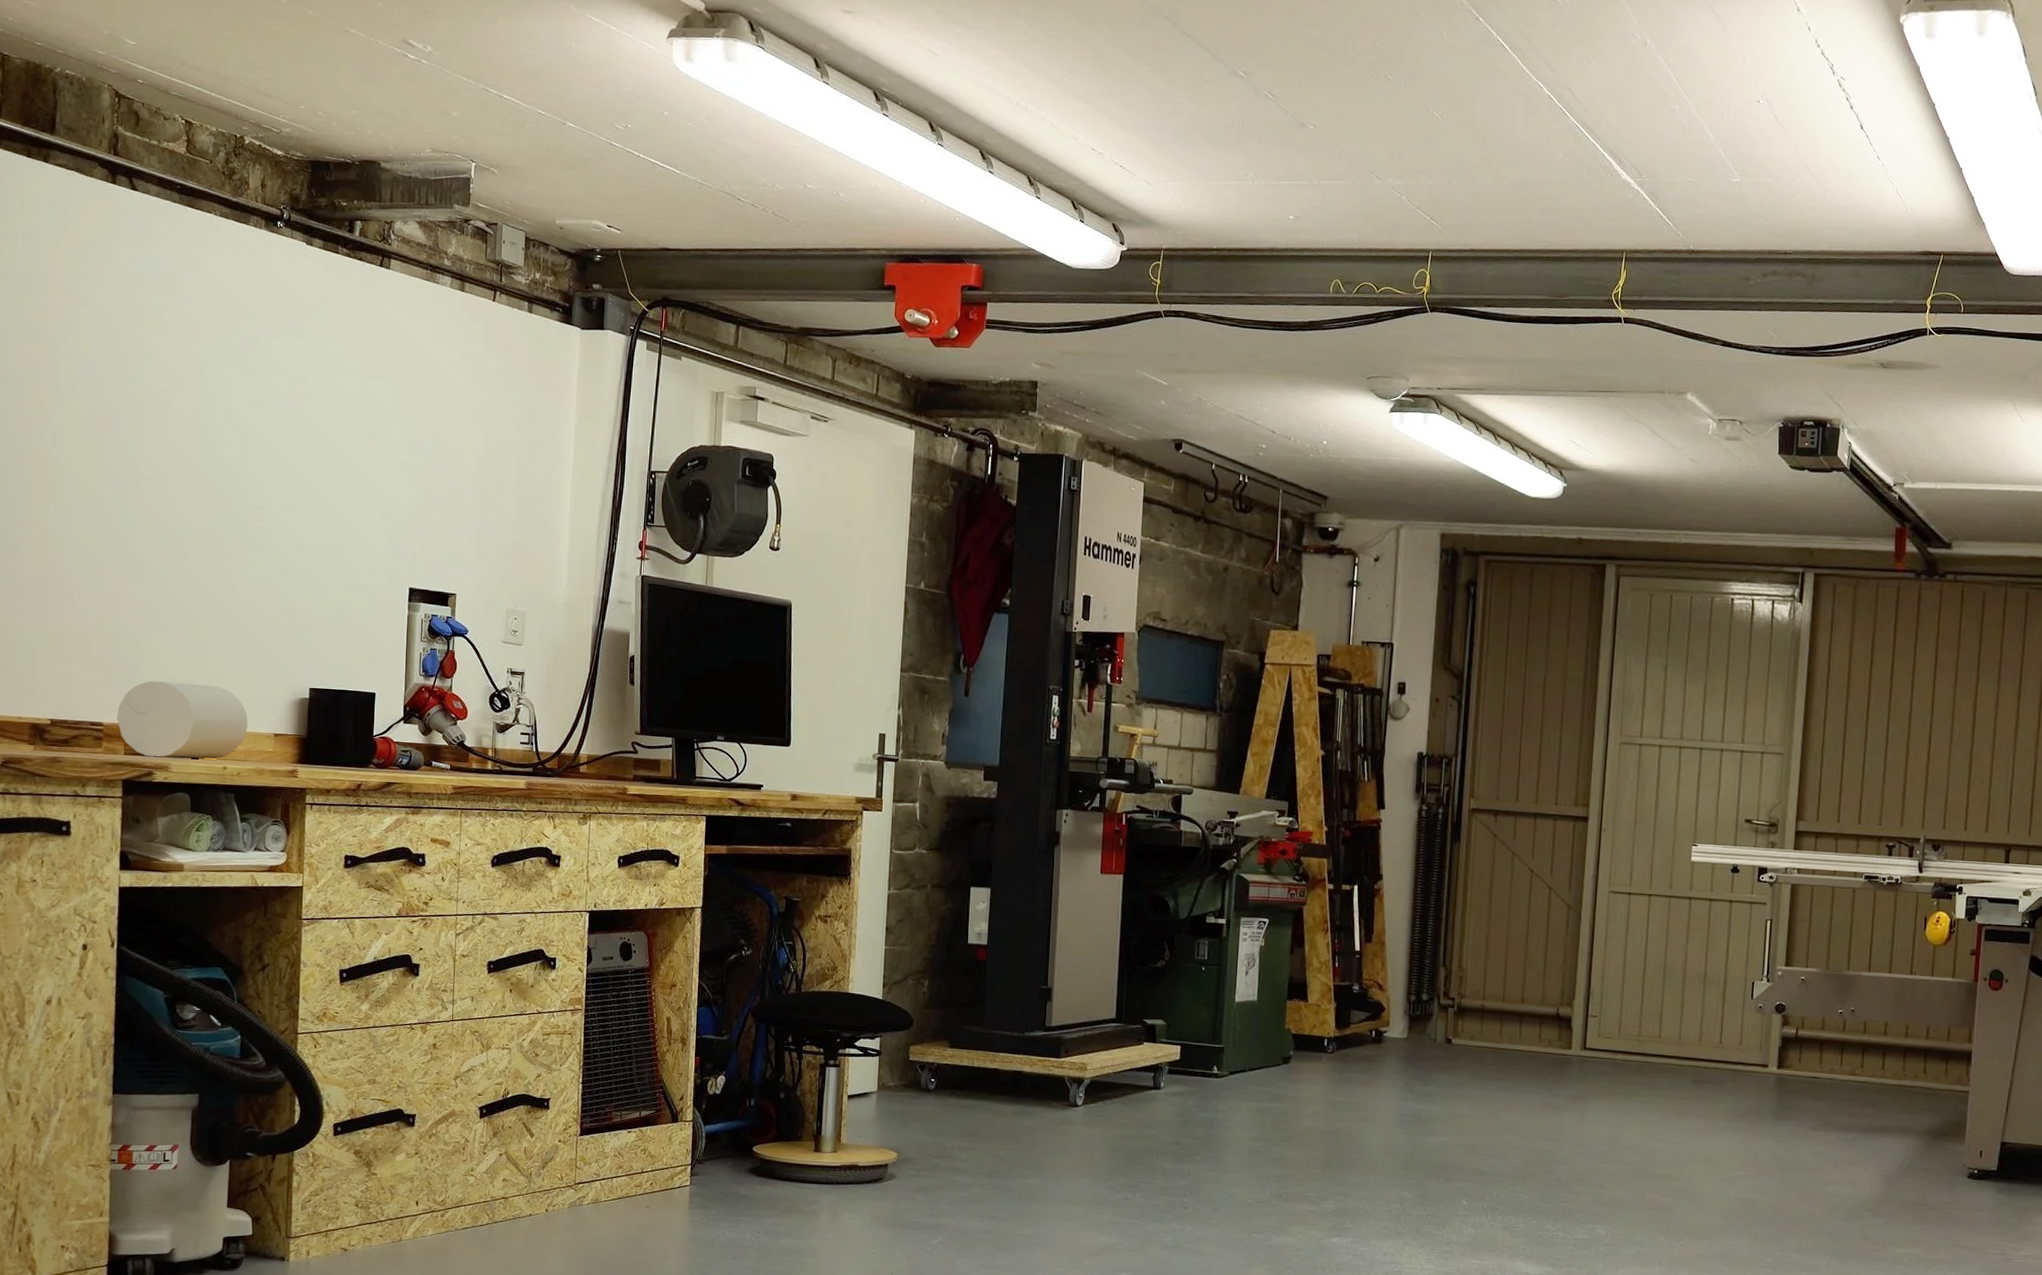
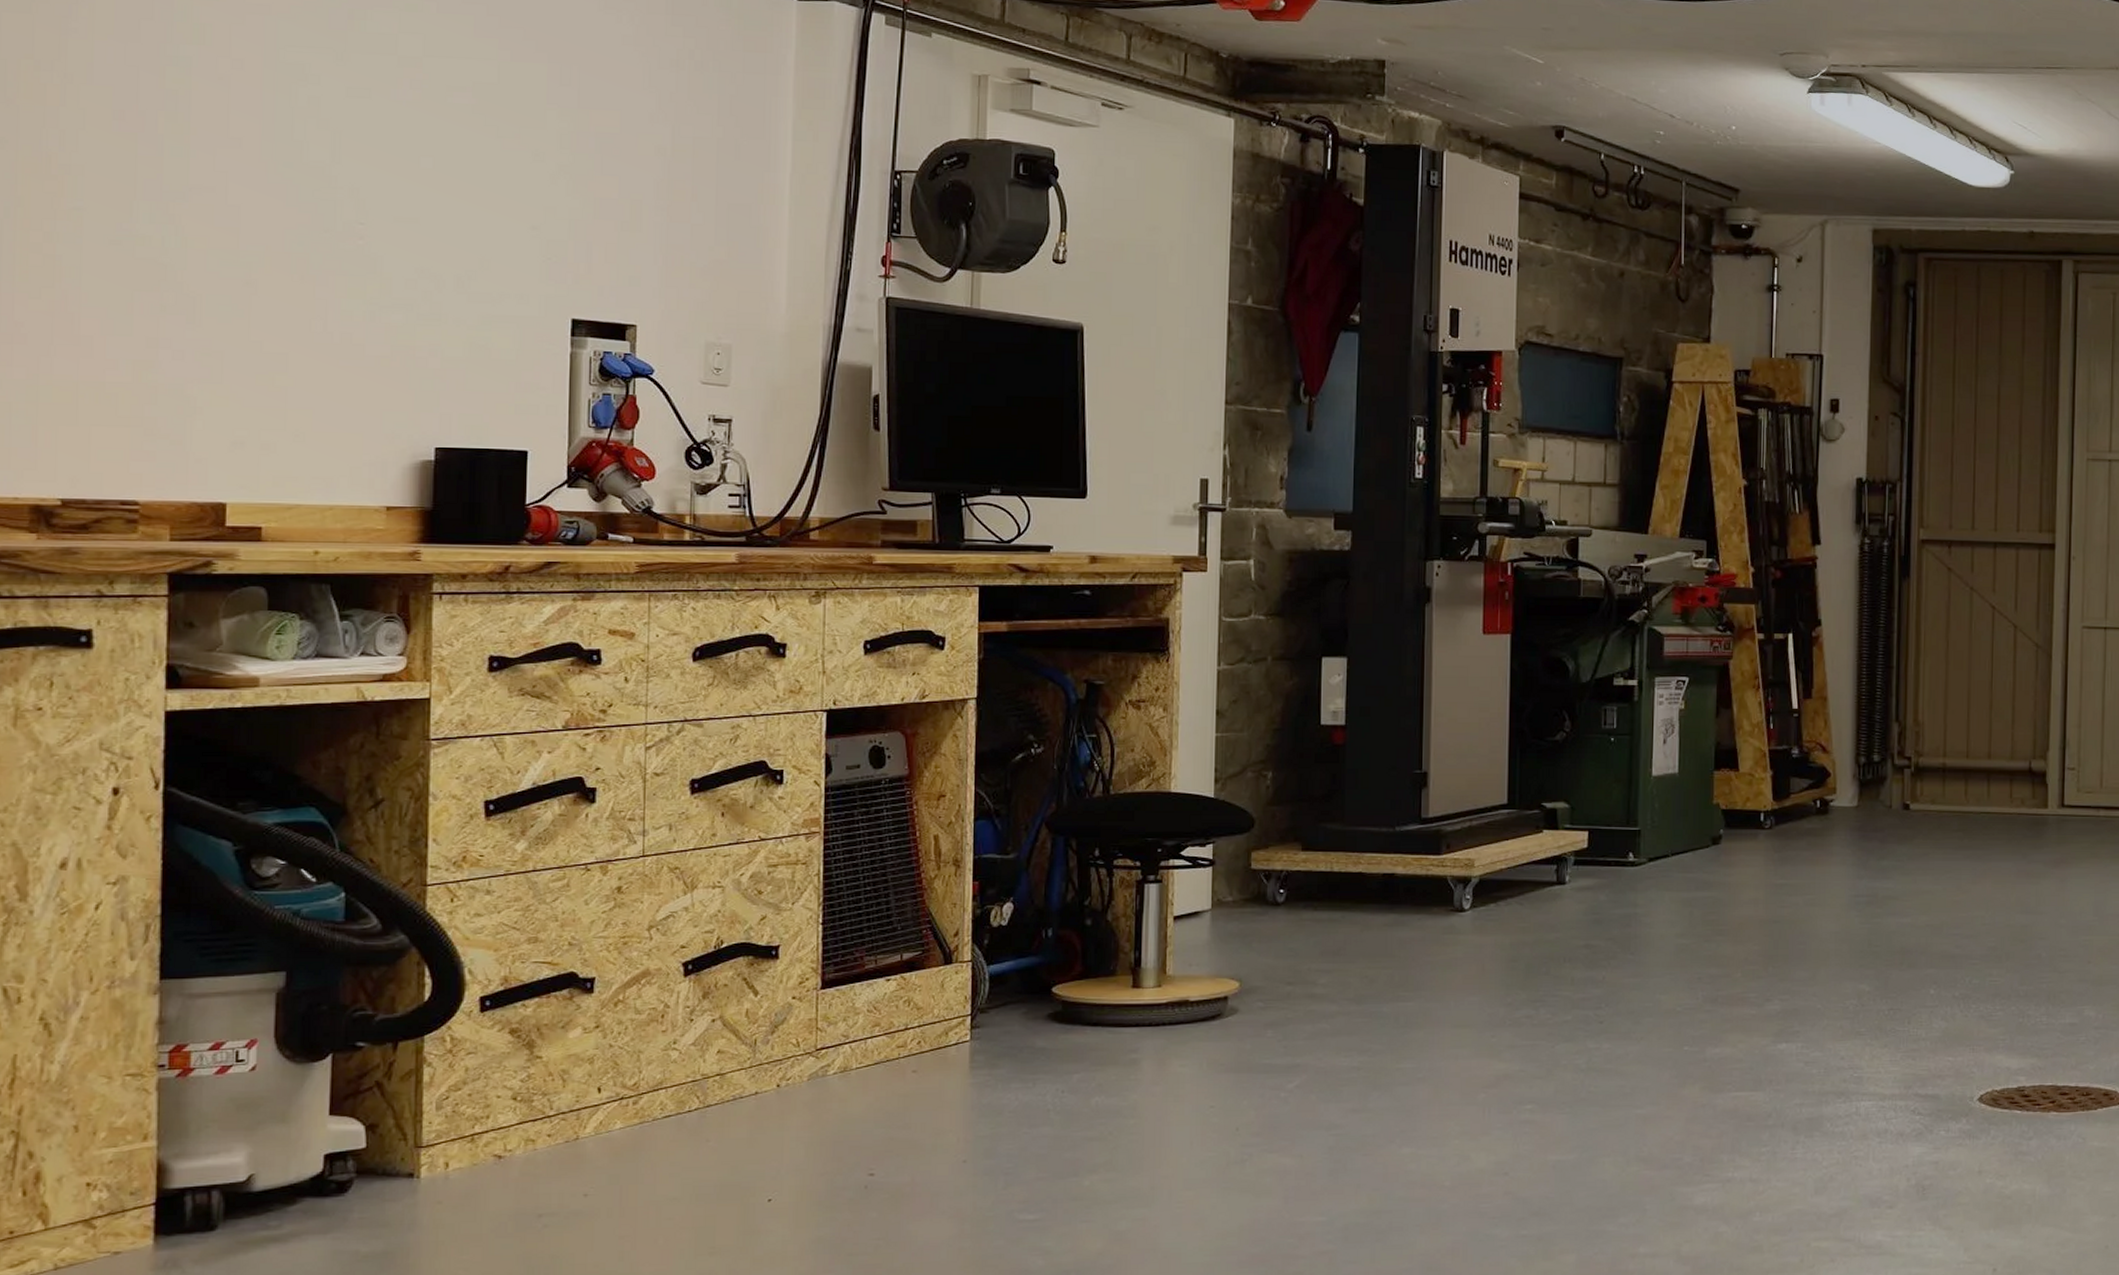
paper towel roll: present [117,680,248,759] -> none [158,445,349,543]

